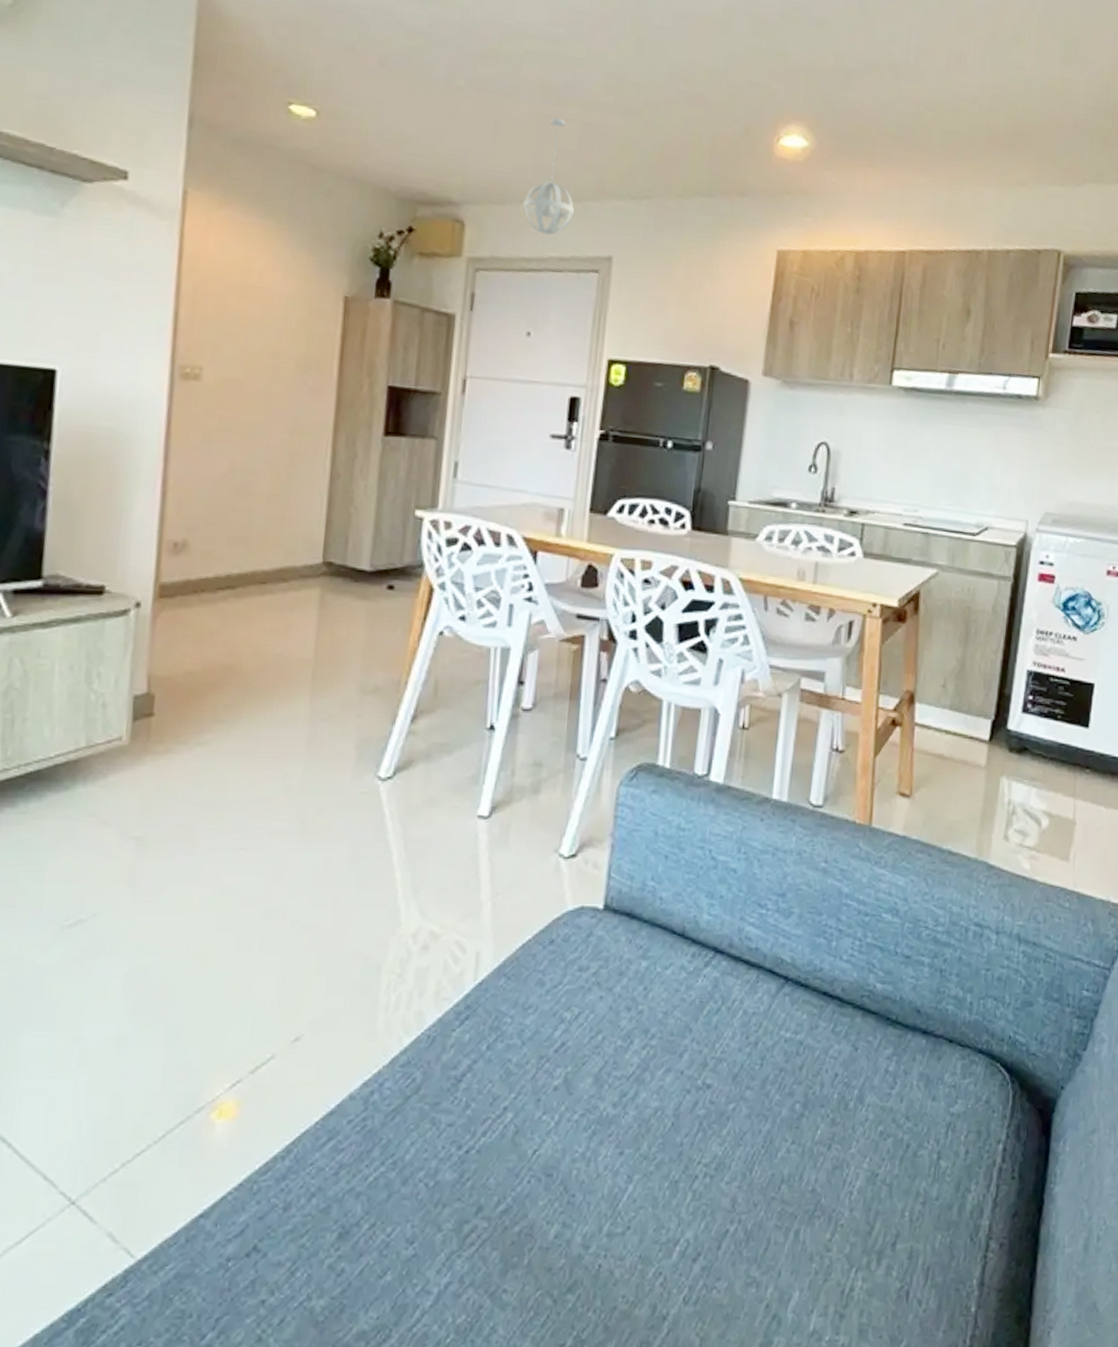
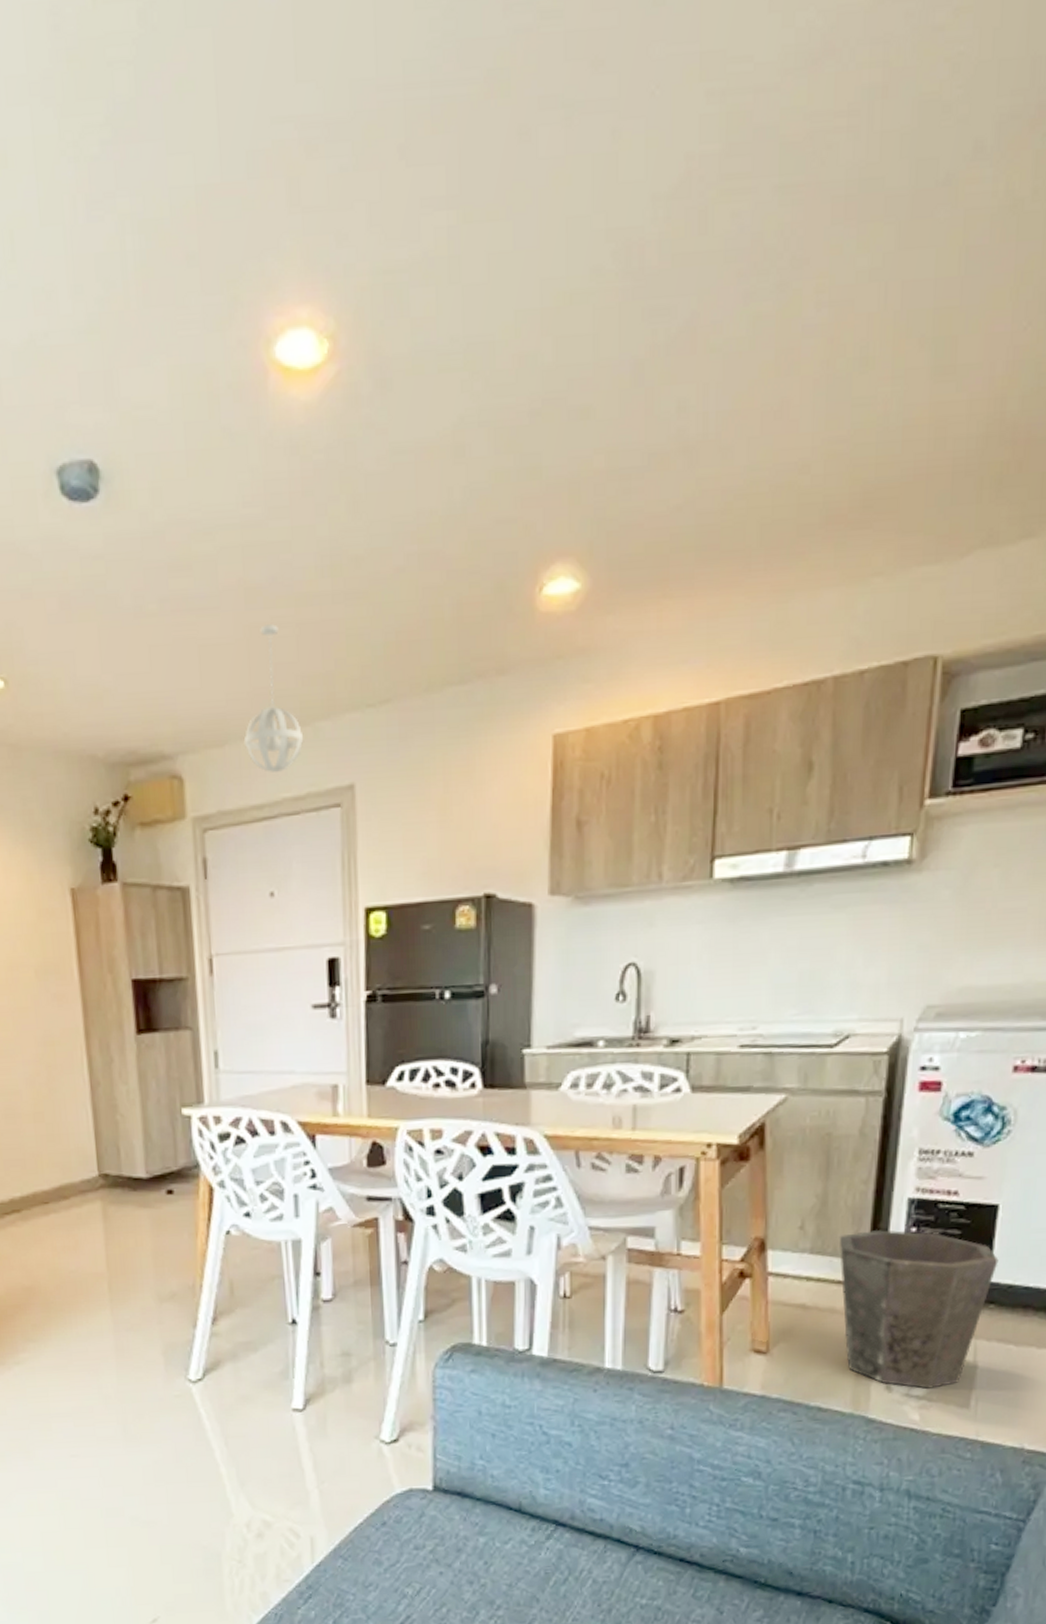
waste bin: none [973,694,1094,842] -> present [839,1230,999,1390]

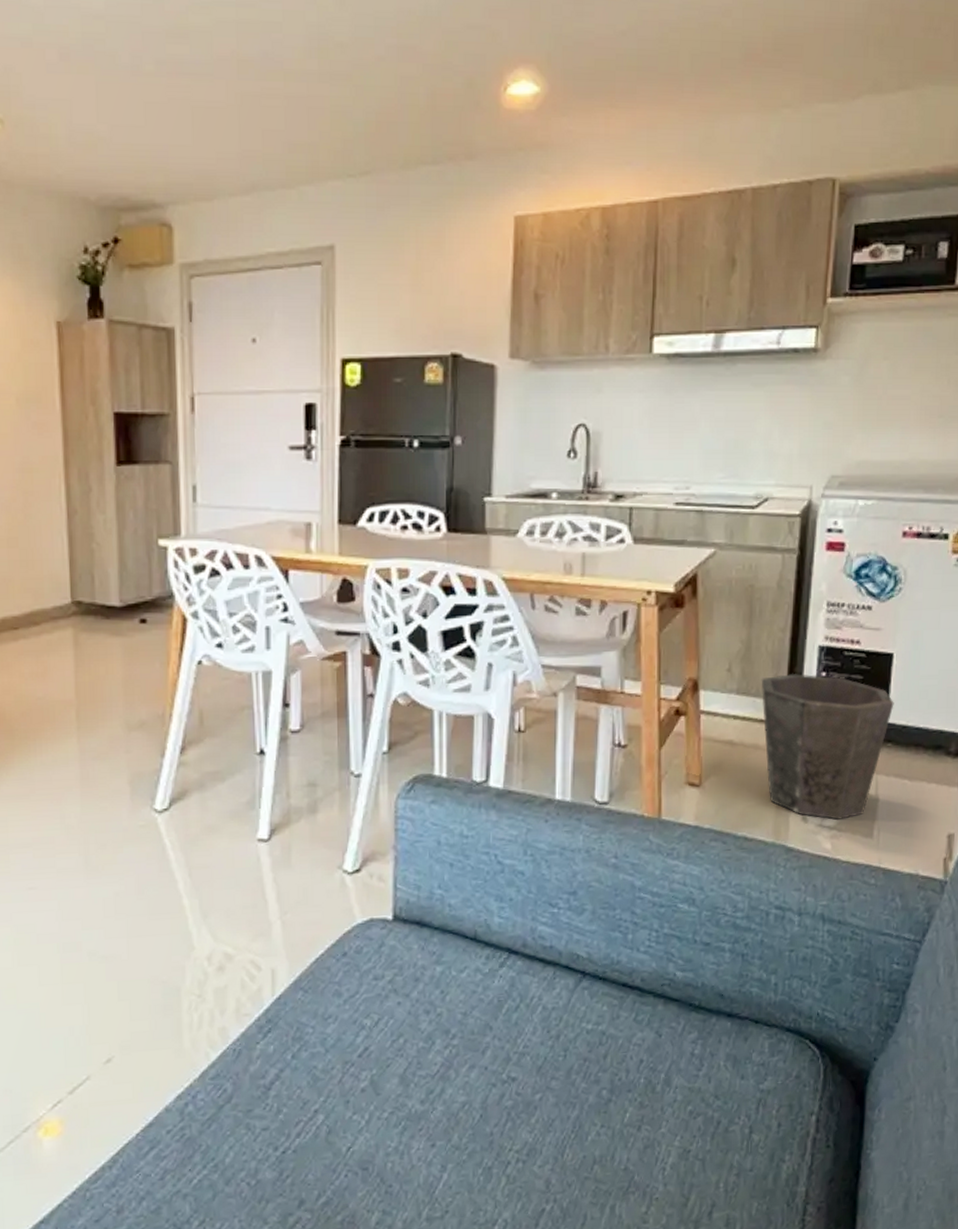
pendant light: present [244,624,304,772] -> none [233,94,289,228]

